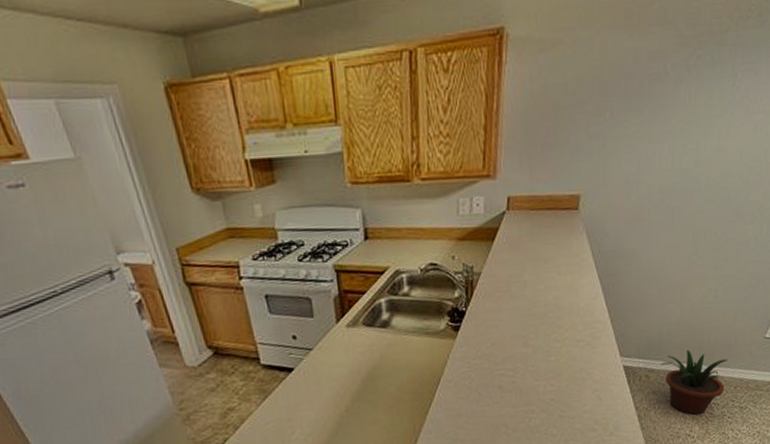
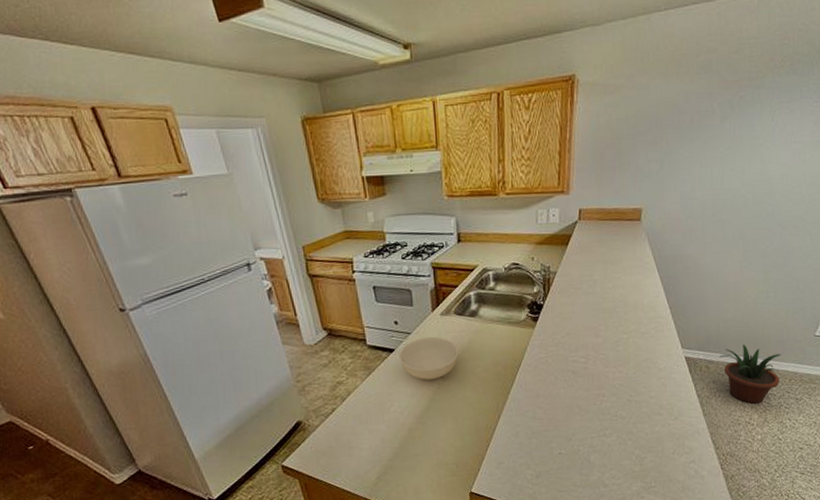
bowl: none [299,352,369,403] -> present [399,336,459,380]

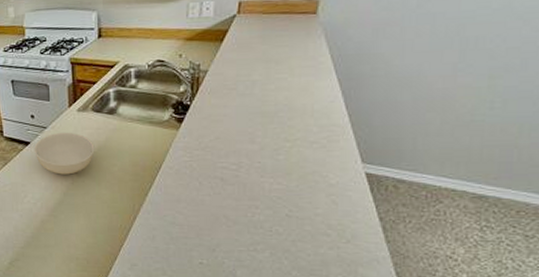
potted plant: present [719,344,781,405] -> none [414,163,507,237]

